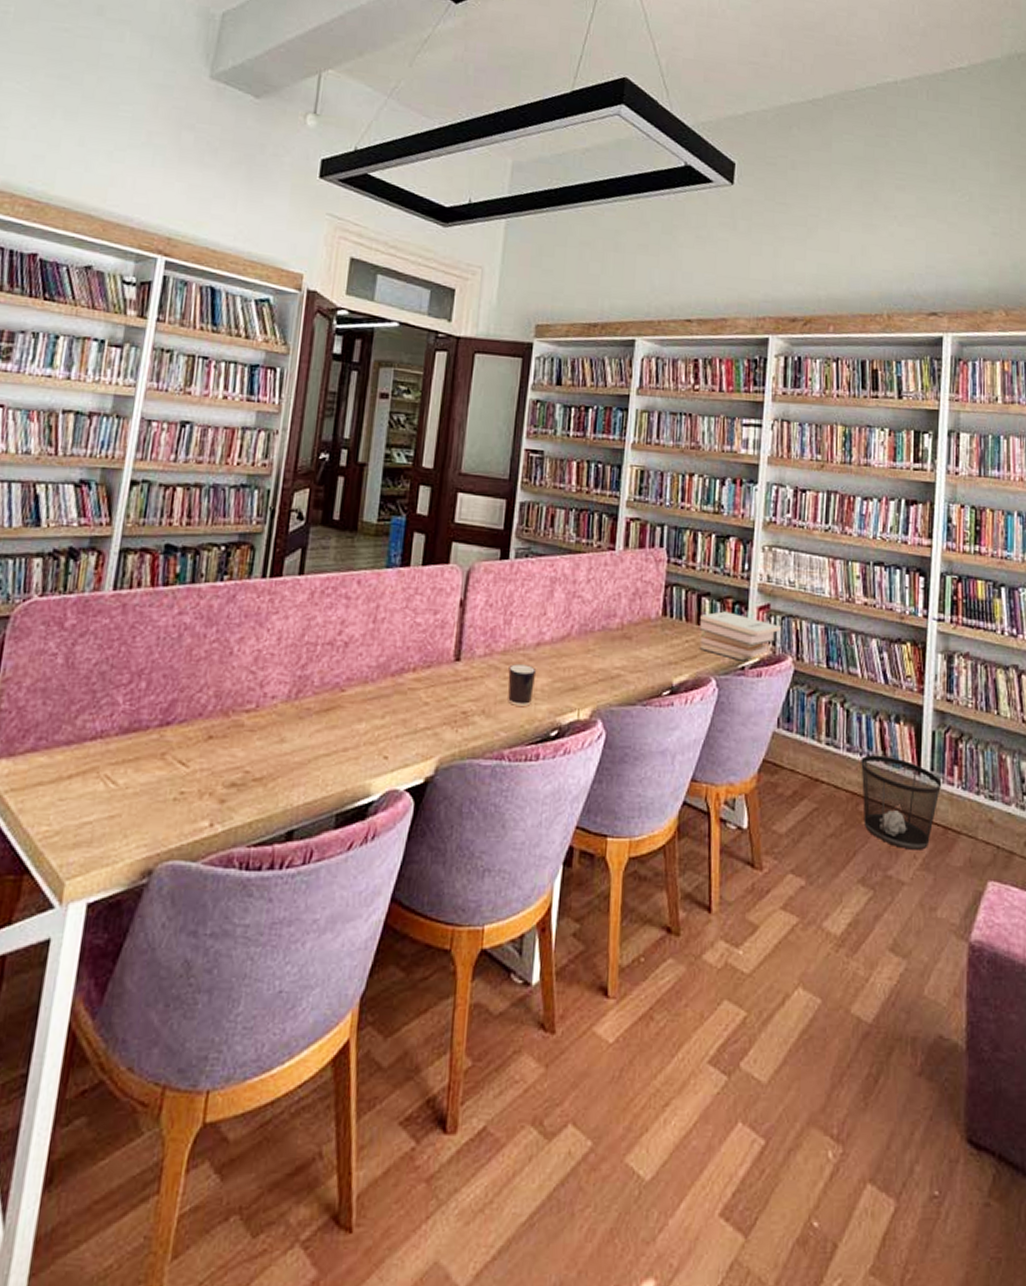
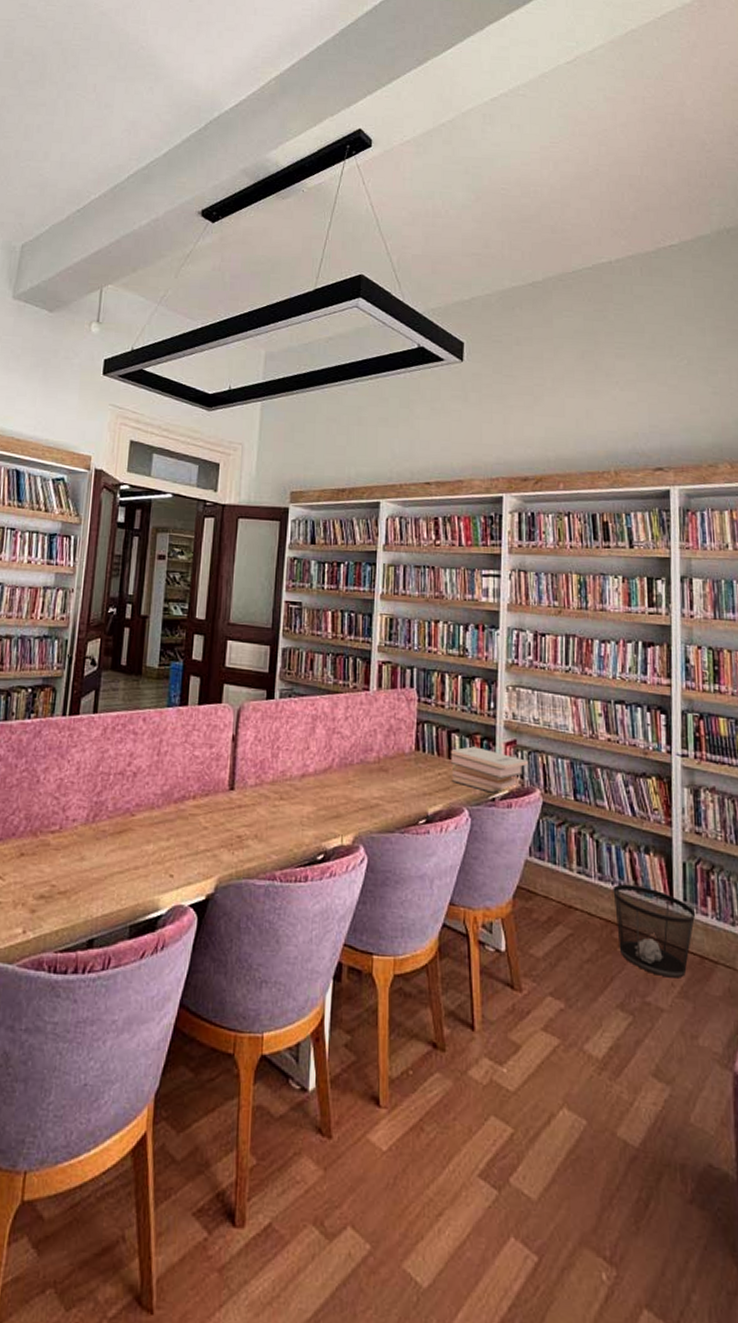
mug: present [507,664,537,708] -> none [277,793,303,833]

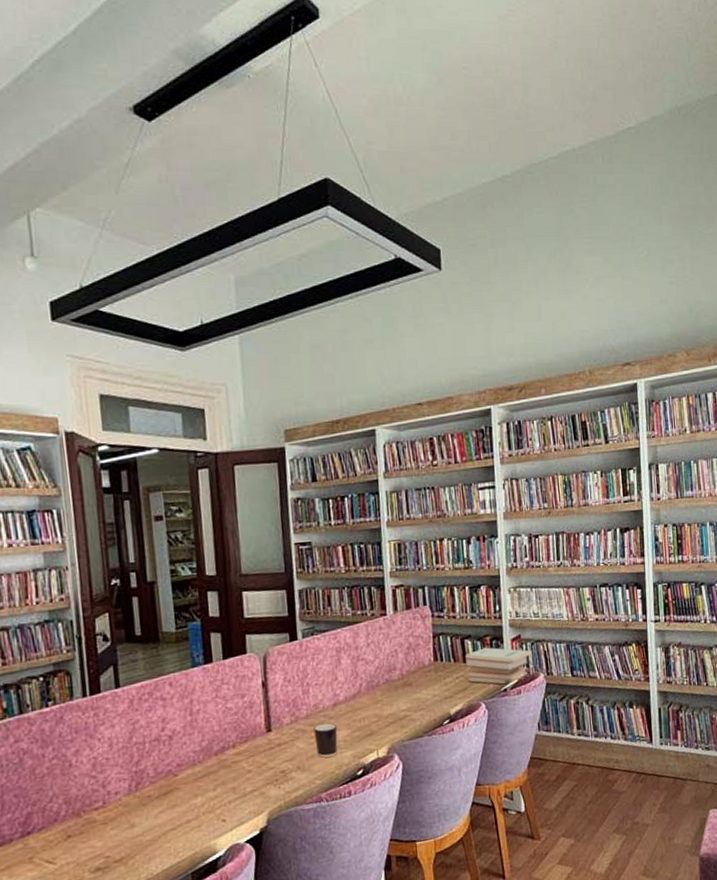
mug: none [277,793,303,833] -> present [313,723,338,758]
waste bin: present [613,884,696,978] -> none [606,734,670,800]

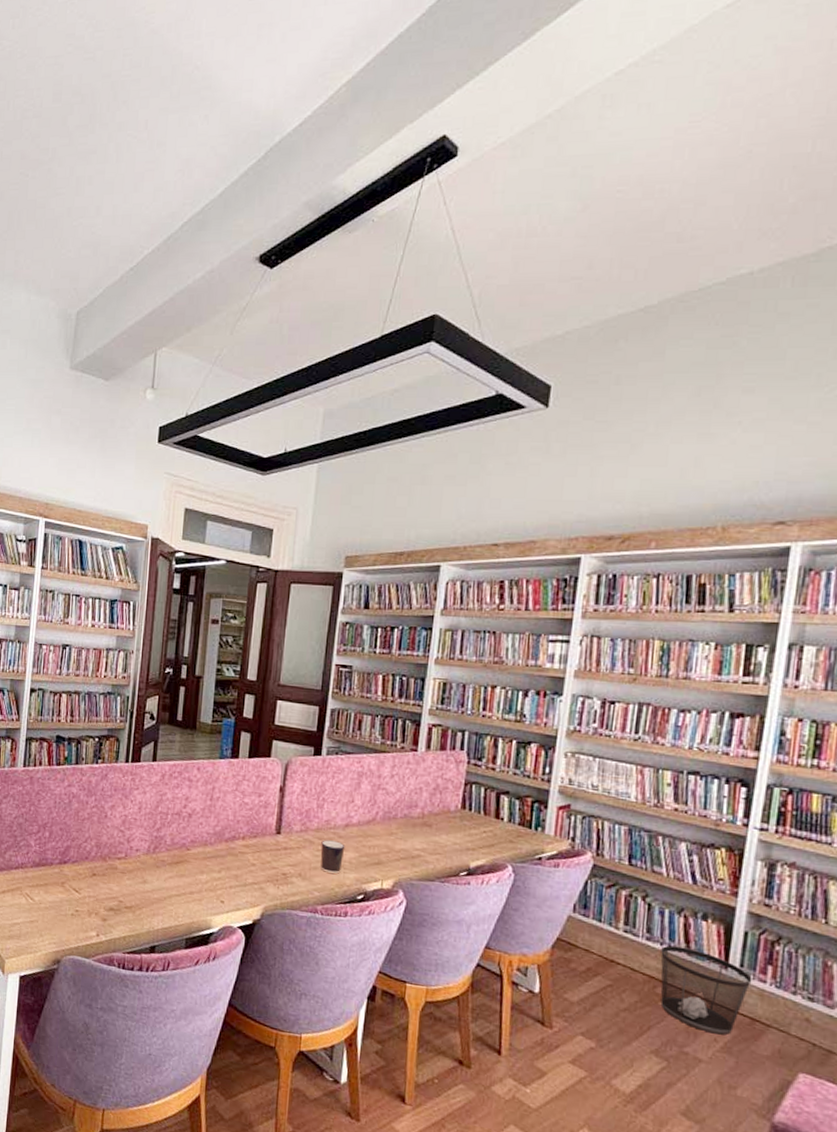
books: present [464,647,532,685] -> none [496,808,581,853]
waste bin: none [606,734,670,800] -> present [660,945,753,1035]

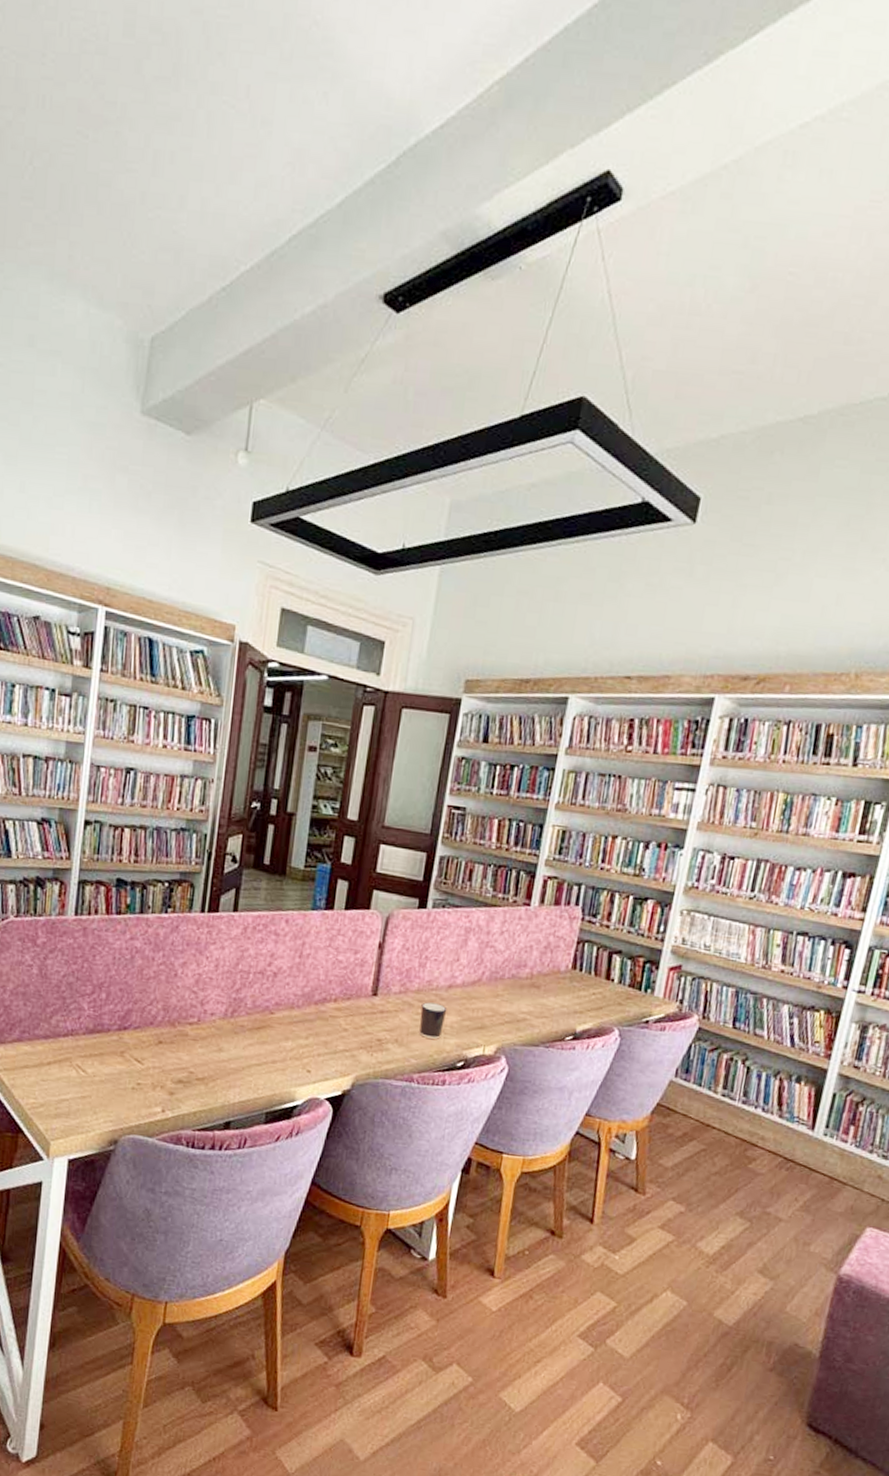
waste bin: present [660,945,753,1035] -> none [749,1108,836,1195]

